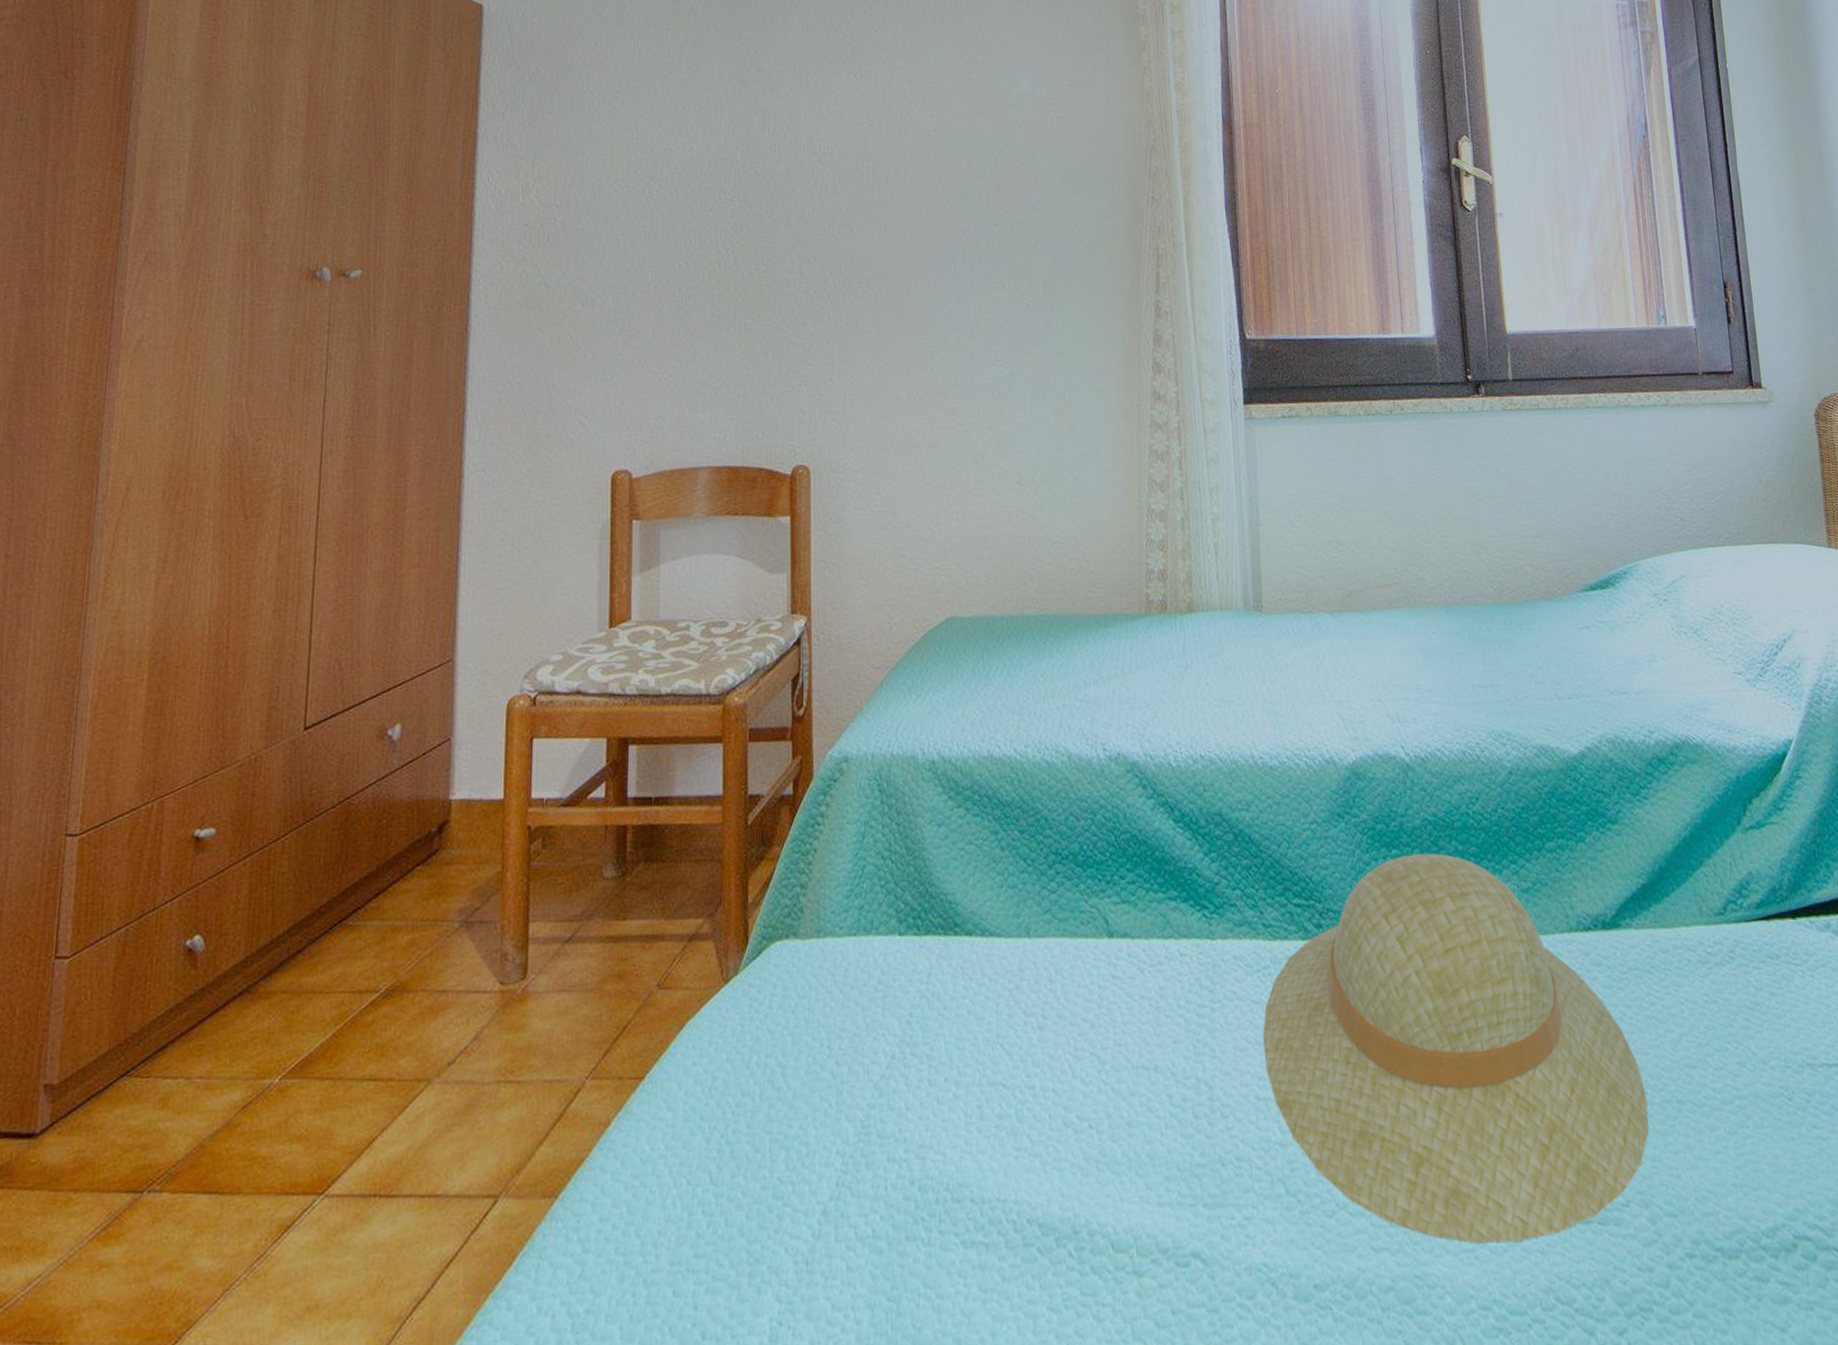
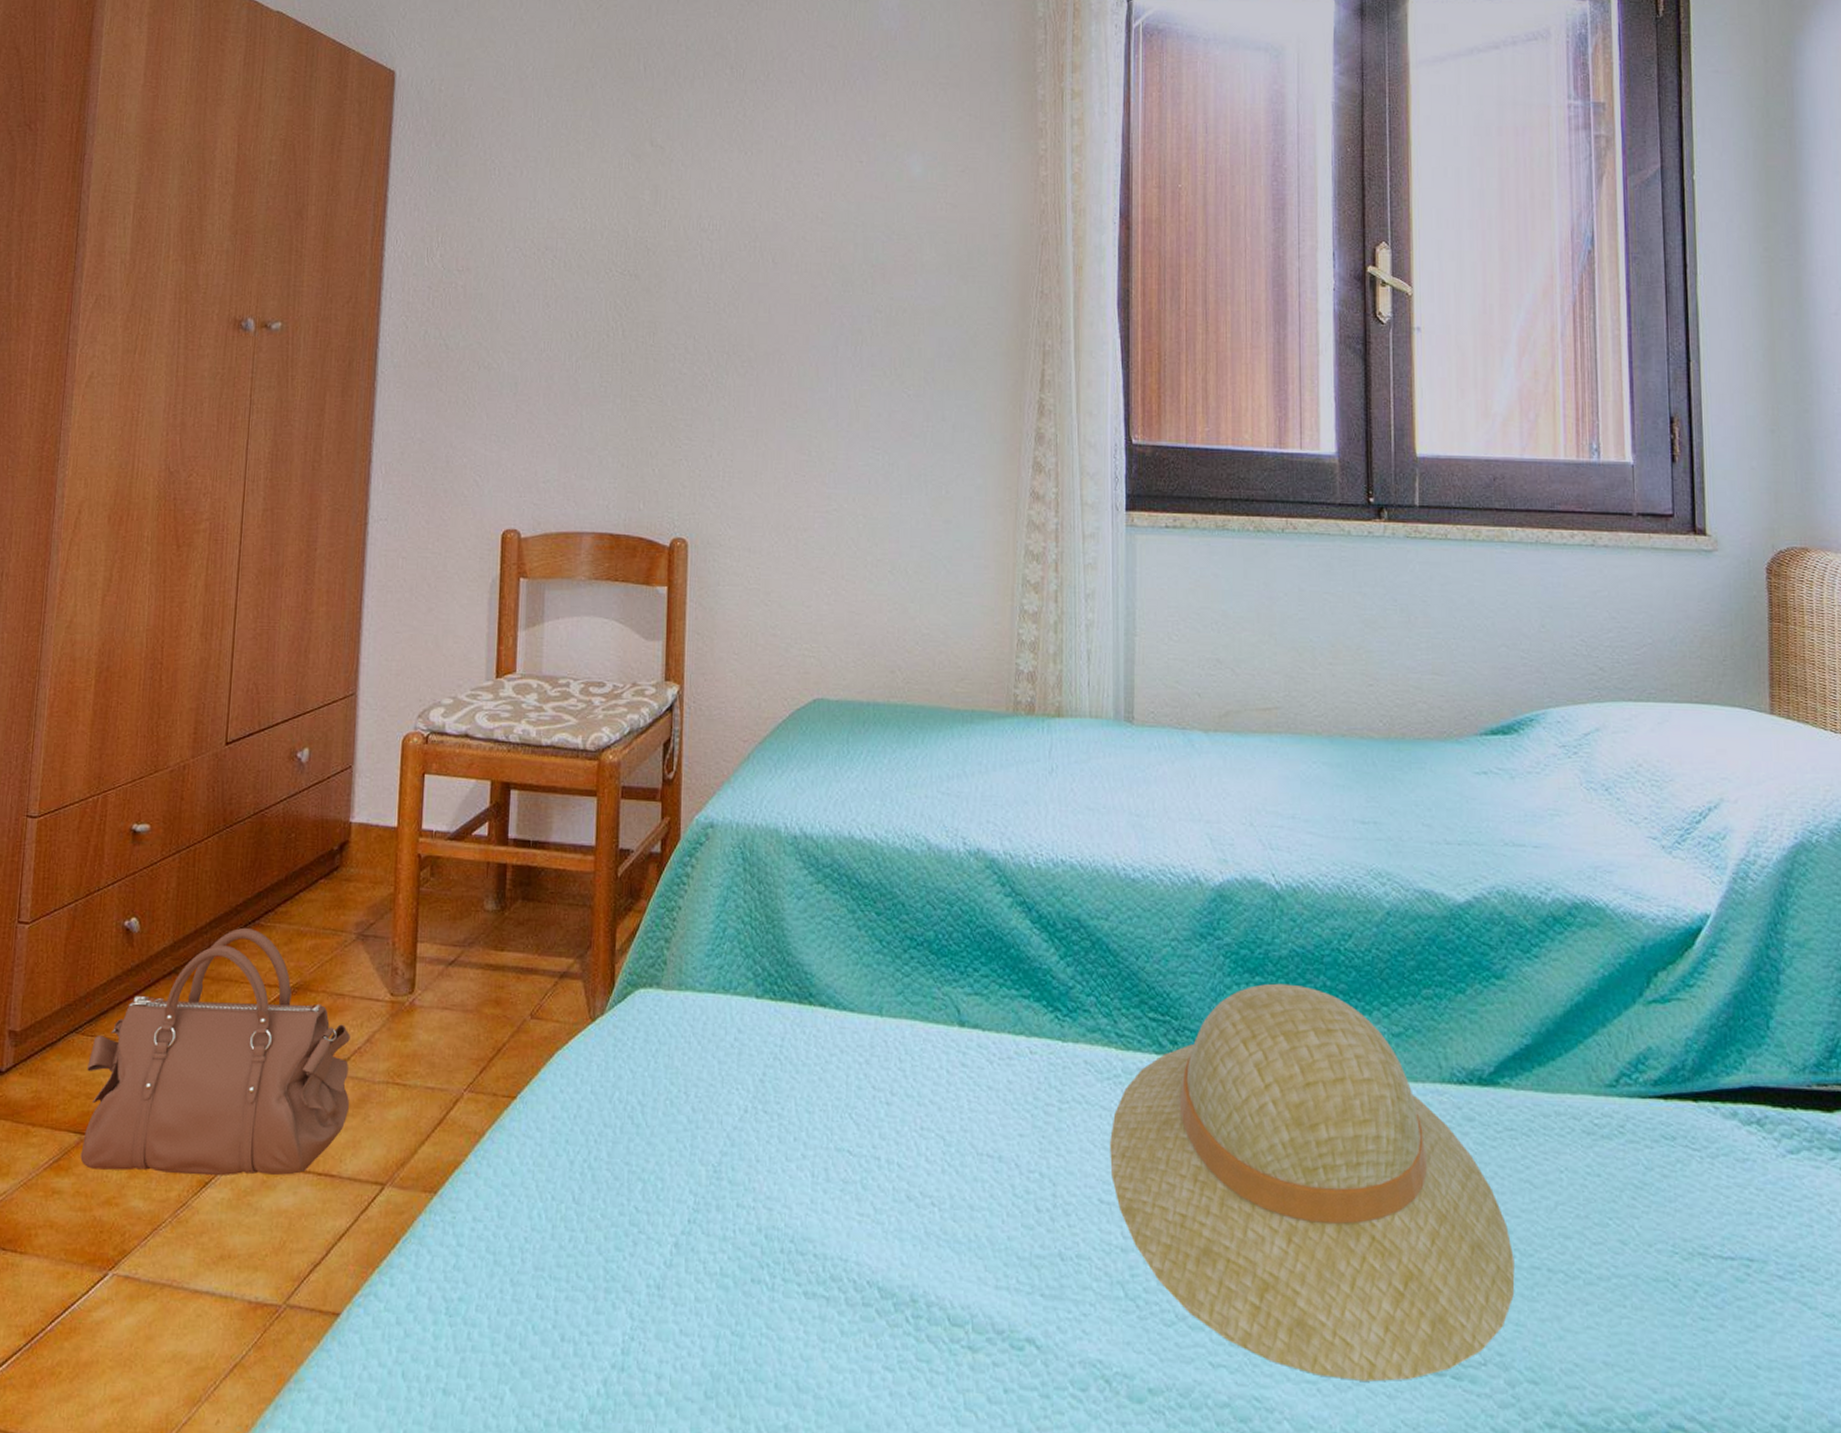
shoulder bag: none [134,930,455,1232] -> present [80,927,350,1176]

